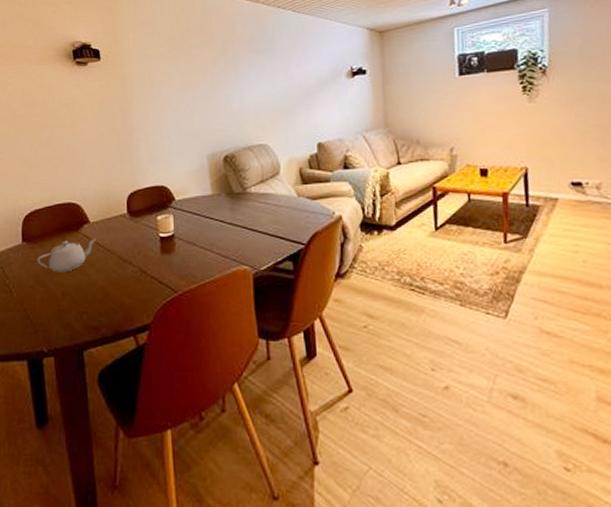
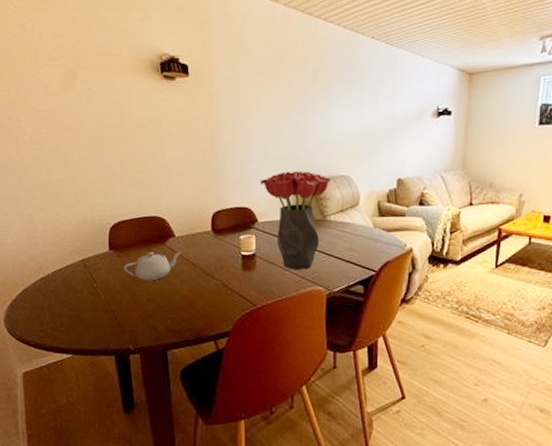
bouquet: none [175,143,249,250] -> present [260,171,331,271]

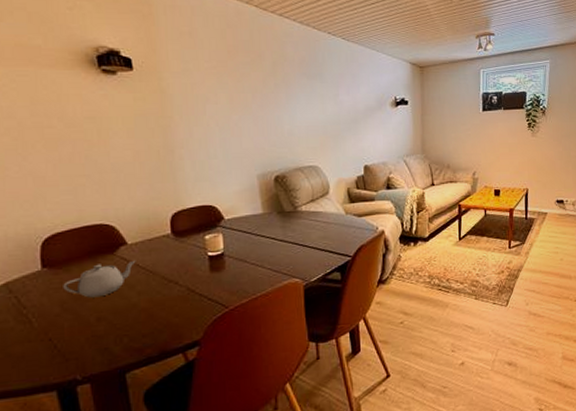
bouquet: present [260,171,331,271] -> none [223,163,300,265]

